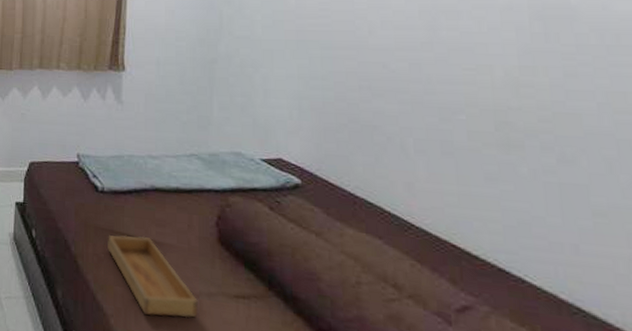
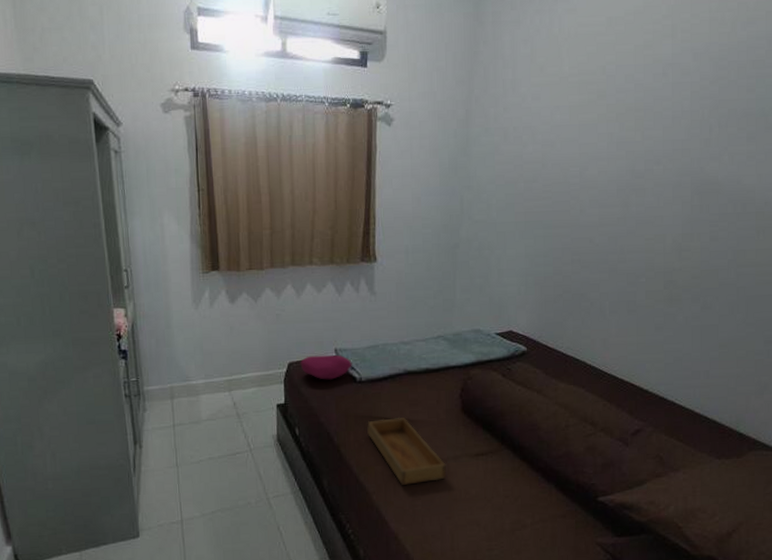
cushion: none [41,157,95,185] -> present [300,355,352,380]

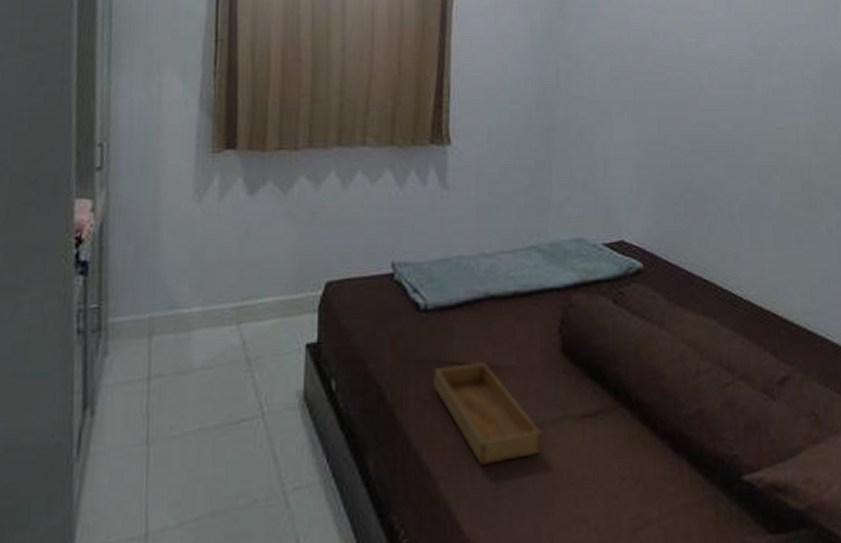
cushion: present [300,355,352,380] -> none [343,271,415,308]

